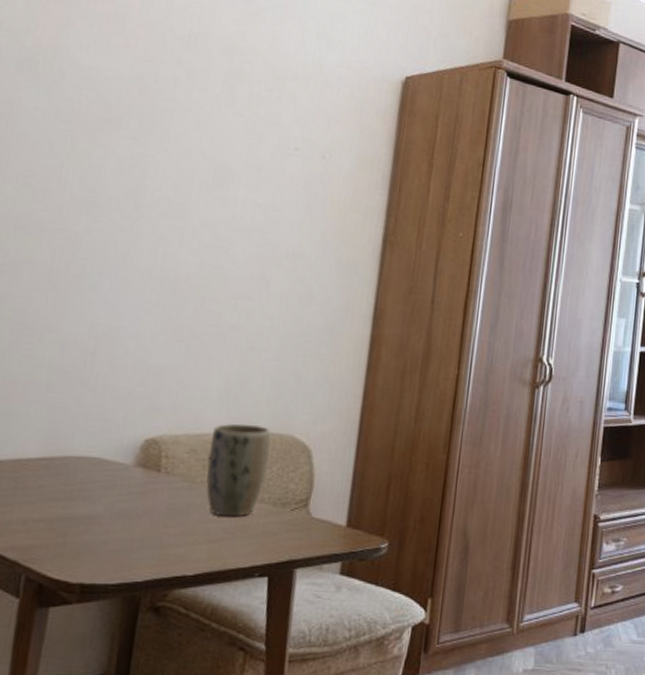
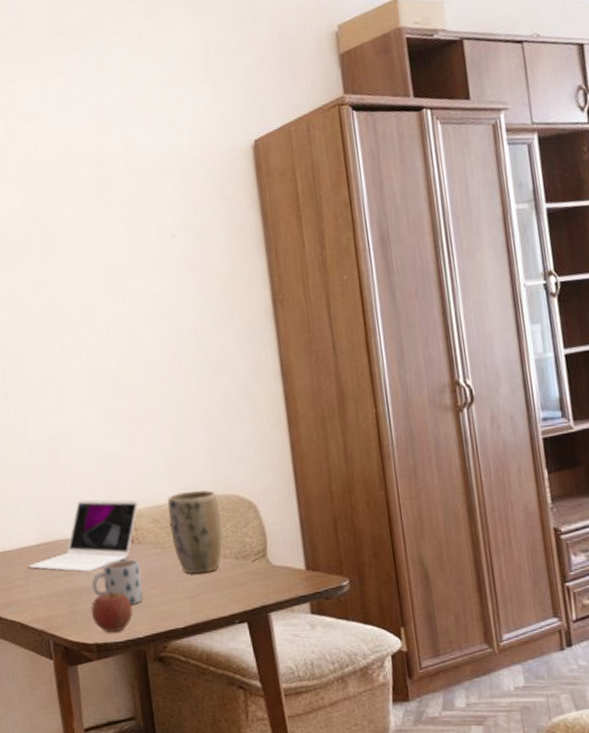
laptop: none [20,414,178,499] -> present [29,499,139,573]
apple: none [84,523,139,573] -> present [91,590,134,633]
mug: none [94,489,161,543] -> present [91,559,144,605]

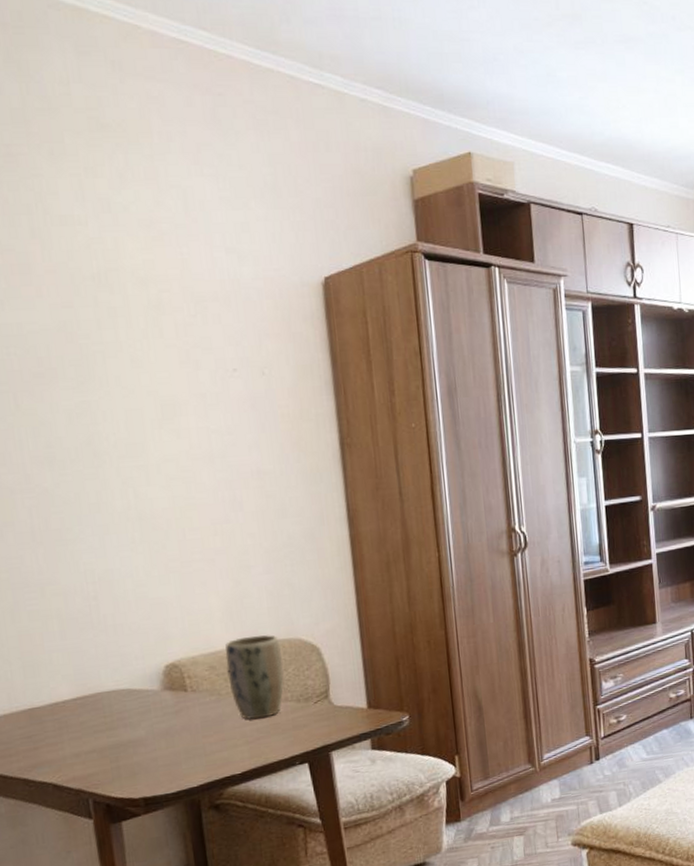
laptop: present [29,499,139,573] -> none [63,647,193,725]
mug: present [91,559,144,605] -> none [138,708,198,755]
apple: present [91,590,134,633] -> none [137,742,186,785]

